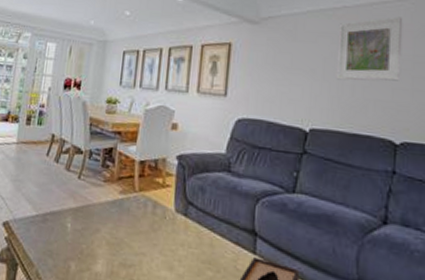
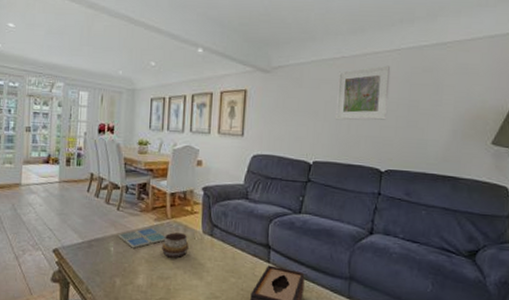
drink coaster: none [76,202,132,226] -> present [117,228,166,248]
decorative bowl: none [126,209,158,241] -> present [162,232,189,258]

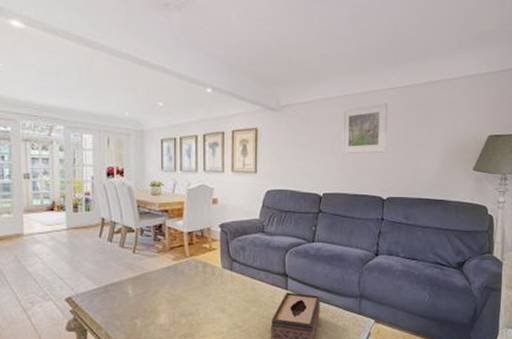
drink coaster: present [117,228,166,248] -> none [135,268,186,289]
decorative bowl: present [162,232,189,258] -> none [182,270,209,295]

